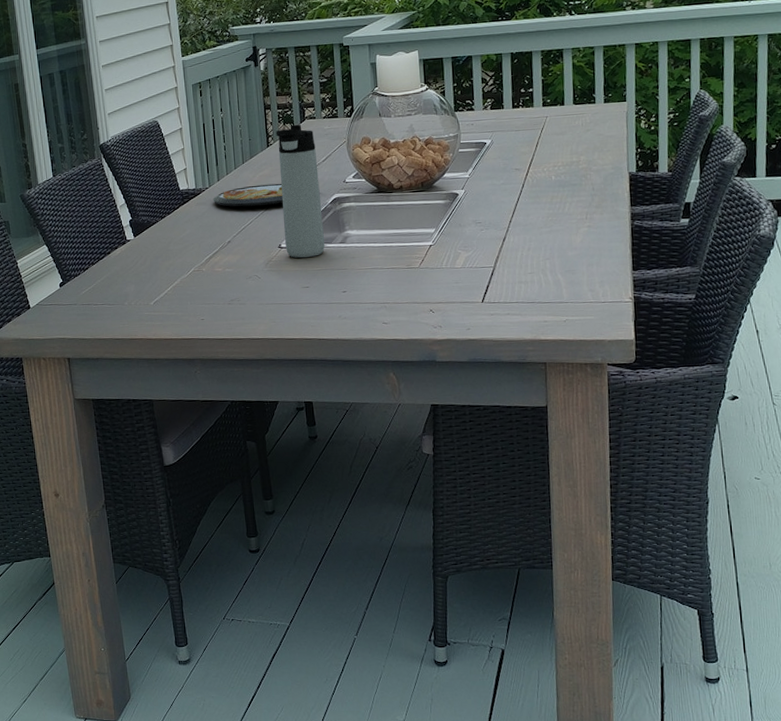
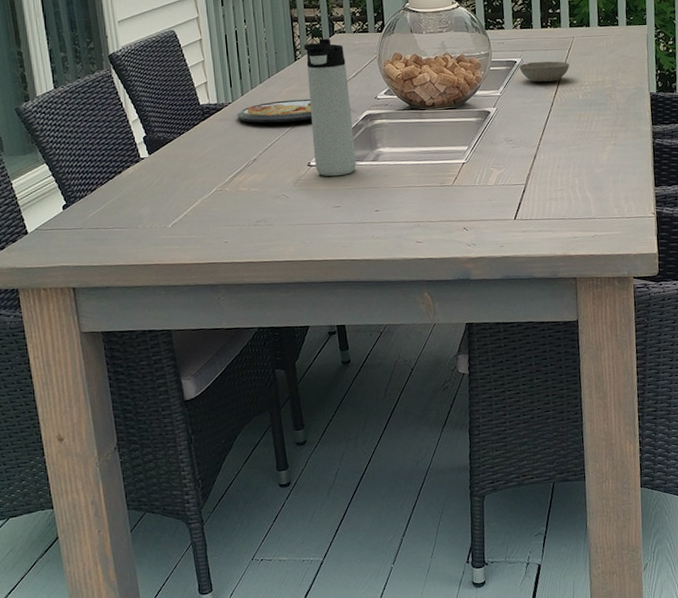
bowl: none [489,141,542,164] -> present [519,61,570,82]

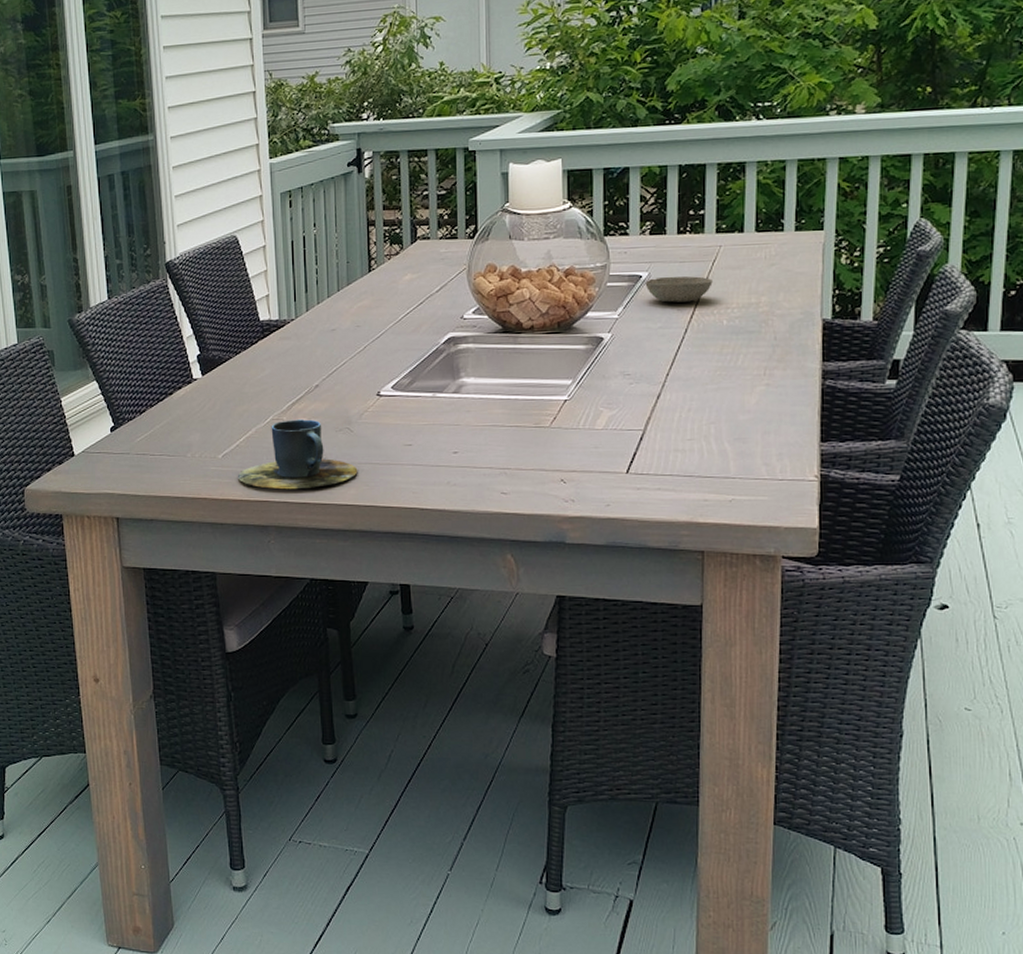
cup: none [186,189,295,252] -> present [237,419,358,490]
dish: present [236,99,313,123] -> none [299,316,386,344]
thermos bottle: present [304,38,356,177] -> none [380,245,434,410]

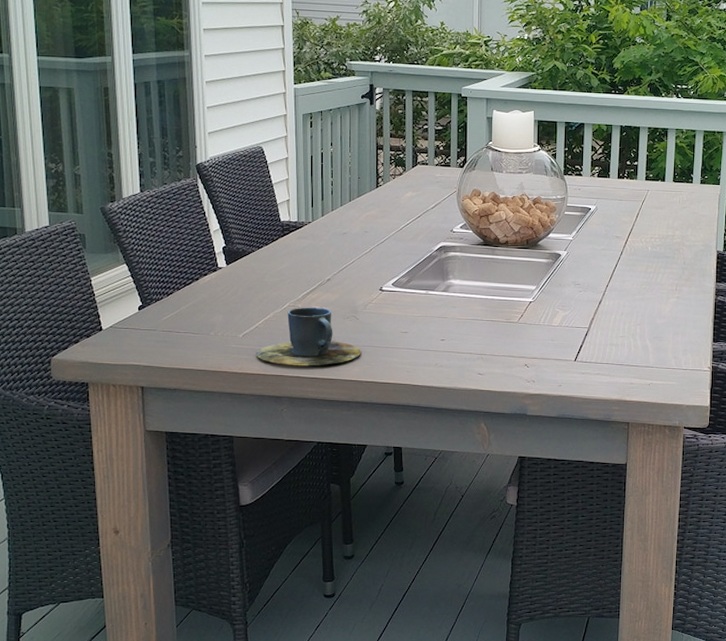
bowl: present [645,276,713,303] -> none [593,211,642,231]

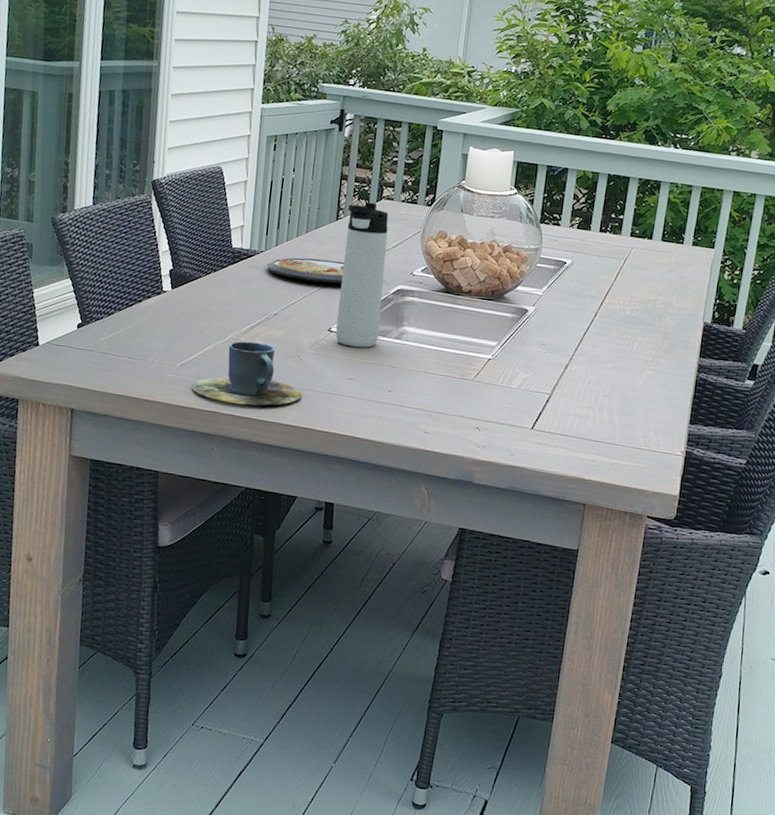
dish: none [315,224,389,246] -> present [266,257,344,284]
thermos bottle: none [386,168,427,303] -> present [335,202,389,348]

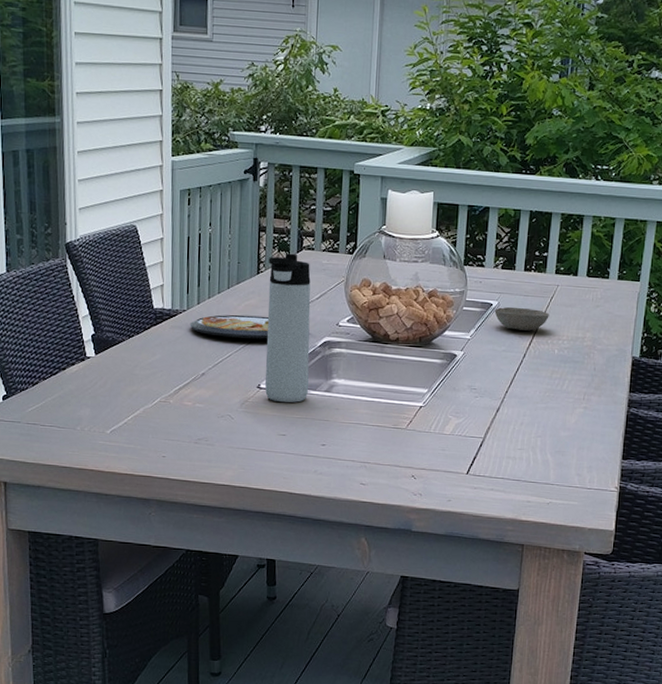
cup: present [191,341,302,406] -> none [123,403,236,468]
bowl: none [568,266,622,291] -> present [494,307,549,331]

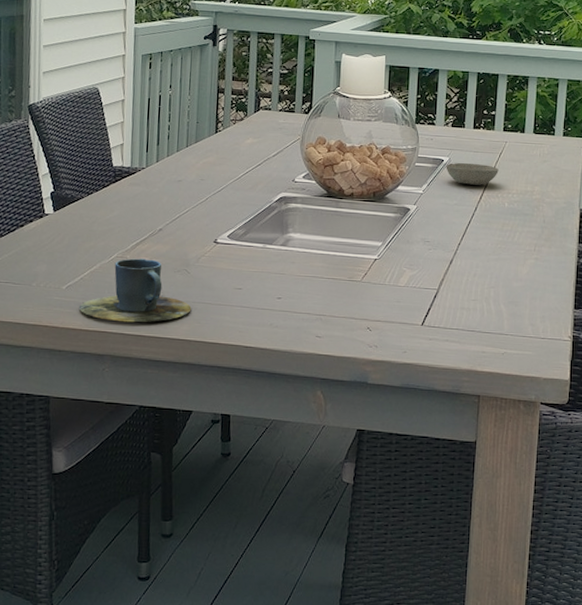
cup: none [123,403,236,468] -> present [78,258,192,323]
dish: present [190,314,269,340] -> none [148,172,226,196]
thermos bottle: present [265,253,311,403] -> none [222,113,267,257]

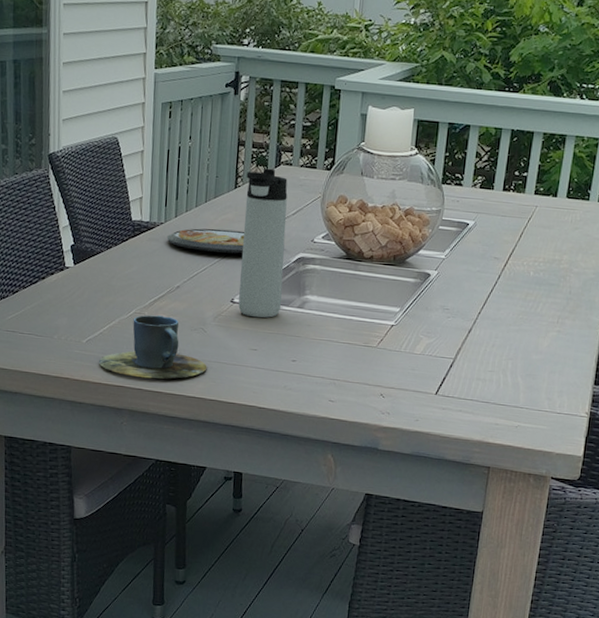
dish: none [148,172,226,196] -> present [166,228,244,254]
thermos bottle: none [222,113,267,257] -> present [238,168,288,318]
bowl: present [446,163,499,185] -> none [470,227,526,252]

